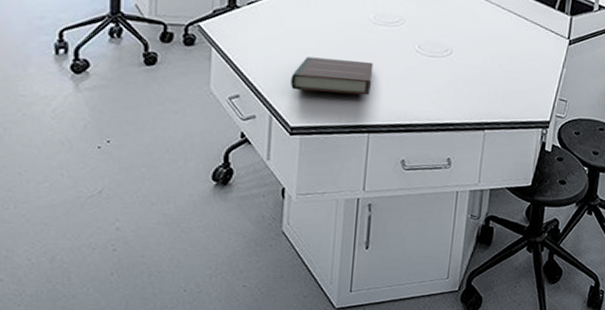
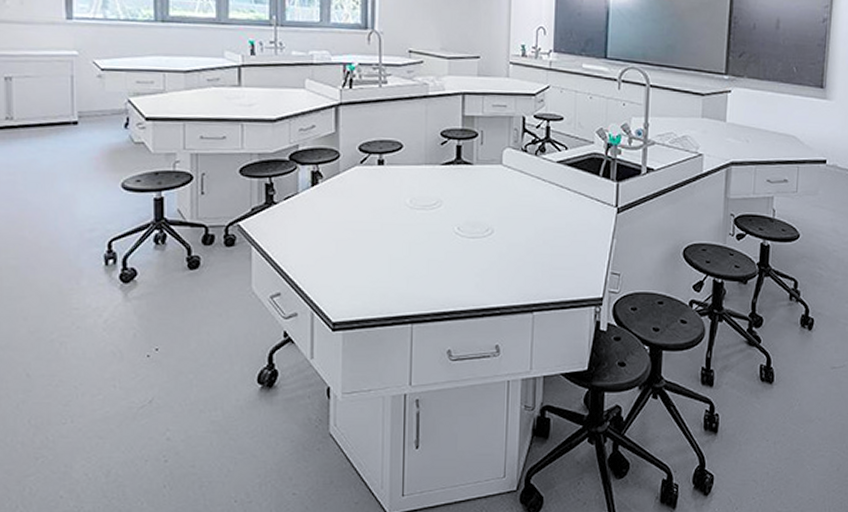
book: present [291,56,374,96] -> none [331,248,413,284]

